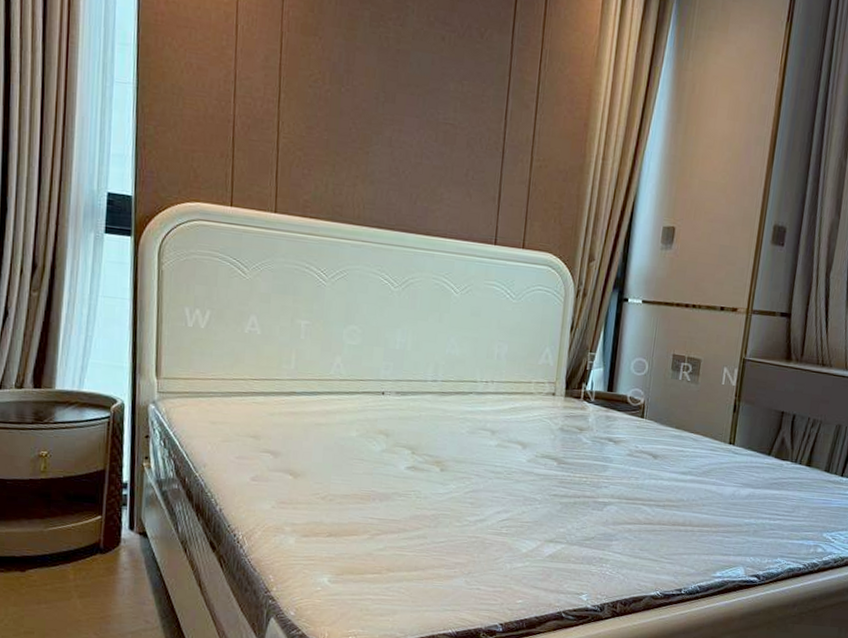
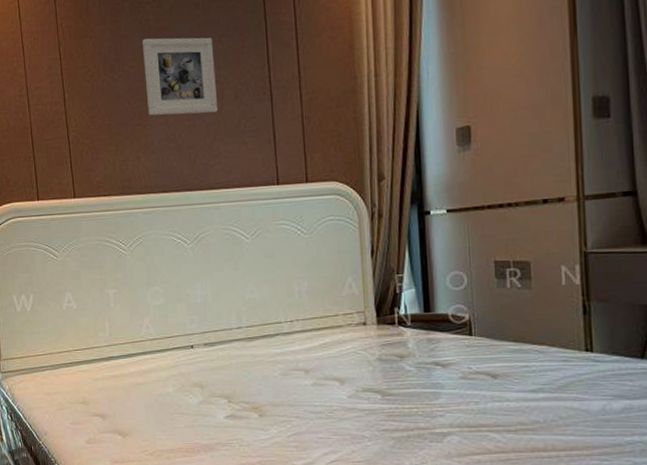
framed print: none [373,57,453,156] -> present [142,37,219,116]

